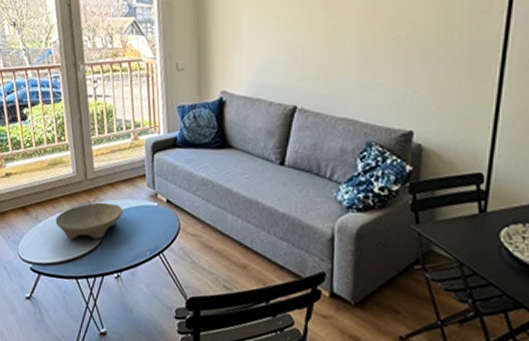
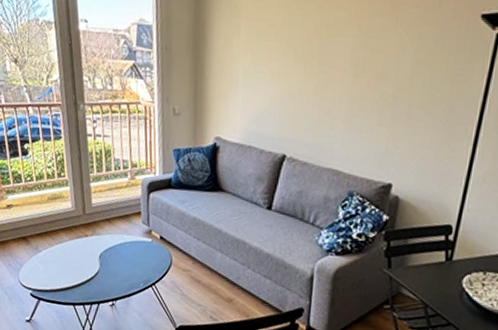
bowl: present [55,202,124,240] -> none [54,235,119,271]

